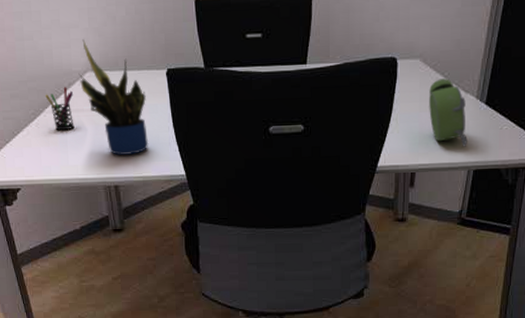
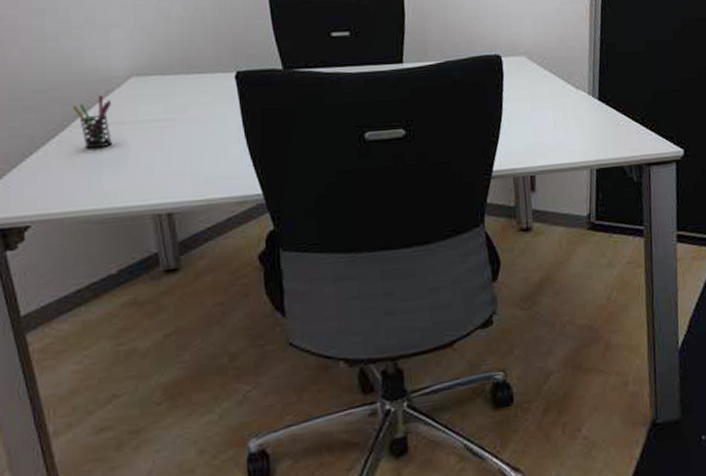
potted plant: present [78,39,149,155] -> none [119,39,214,175]
alarm clock: present [429,78,467,147] -> none [539,75,586,145]

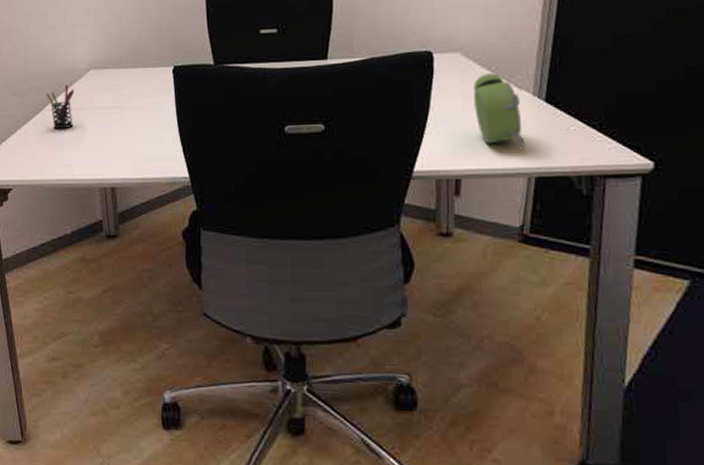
alarm clock: none [539,75,586,145] -> present [473,73,525,151]

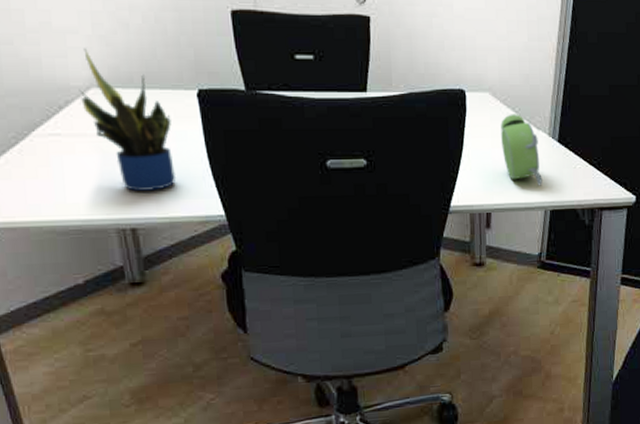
pen holder: present [46,85,75,129] -> none [31,105,74,160]
potted plant: none [81,38,151,155] -> present [78,48,177,191]

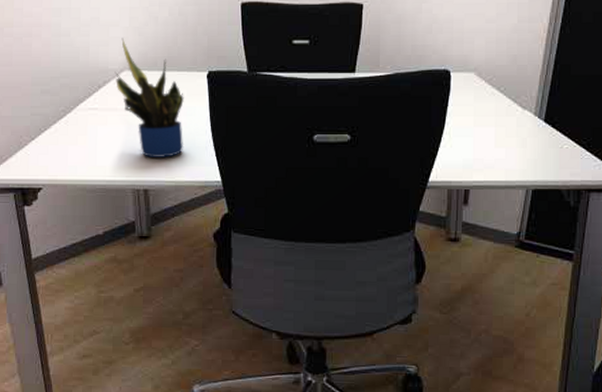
alarm clock: present [500,114,542,186] -> none [484,93,525,165]

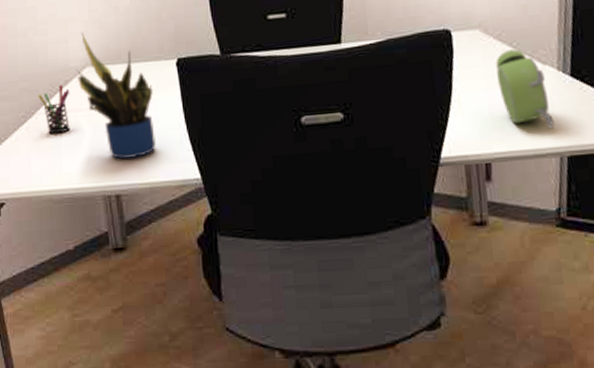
pen holder: none [78,85,108,130] -> present [38,85,70,134]
alarm clock: none [484,93,525,165] -> present [495,49,555,129]

